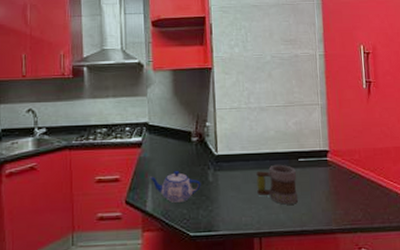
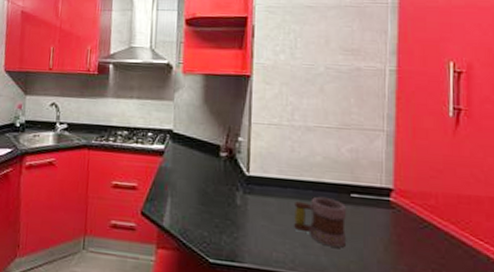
teapot: present [149,171,201,203] -> none [168,187,227,223]

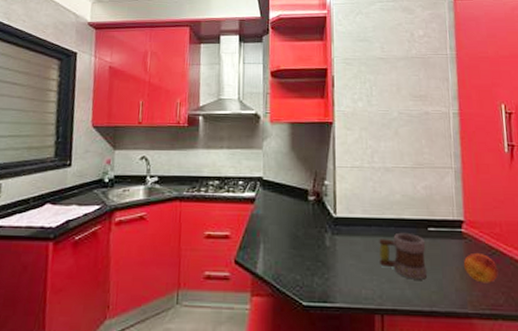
fruit: none [388,224,429,258] -> present [463,252,499,283]

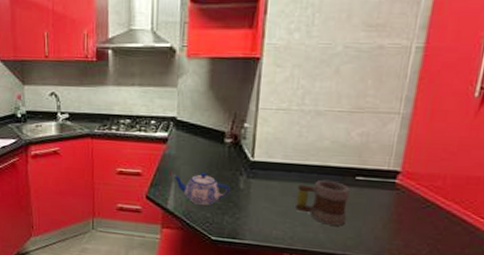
teapot: none [261,232,317,267] -> present [172,173,230,205]
fruit: present [463,252,499,283] -> none [388,204,429,235]

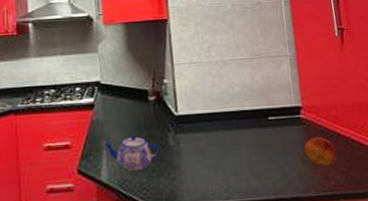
mug: present [295,179,351,226] -> none [222,124,270,170]
fruit: none [388,204,429,235] -> present [303,136,337,166]

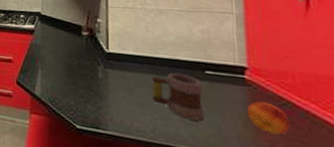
teapot: present [103,134,161,171] -> none [39,61,90,93]
mug: none [222,124,270,170] -> present [152,72,203,121]

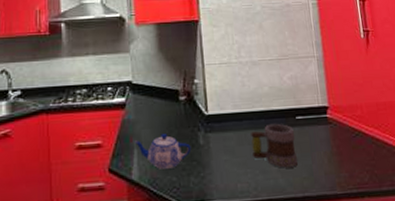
teapot: none [39,61,90,93] -> present [134,134,191,169]
fruit: present [246,101,291,135] -> none [330,135,362,164]

